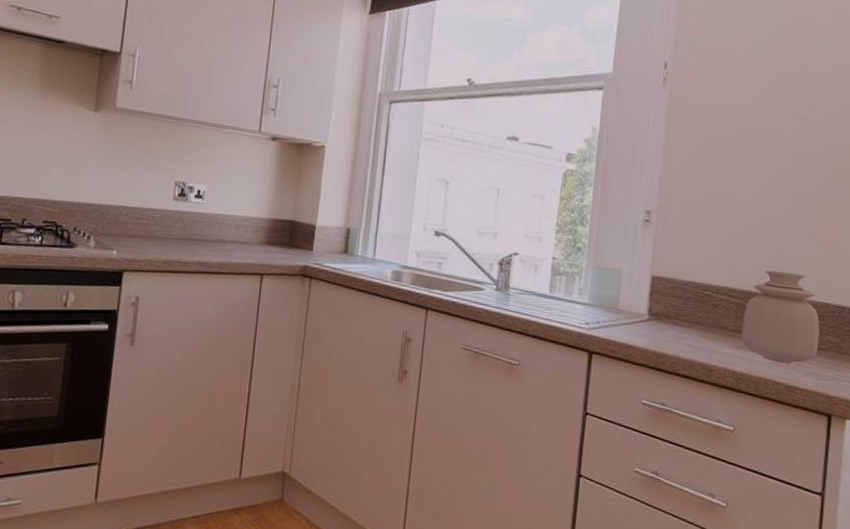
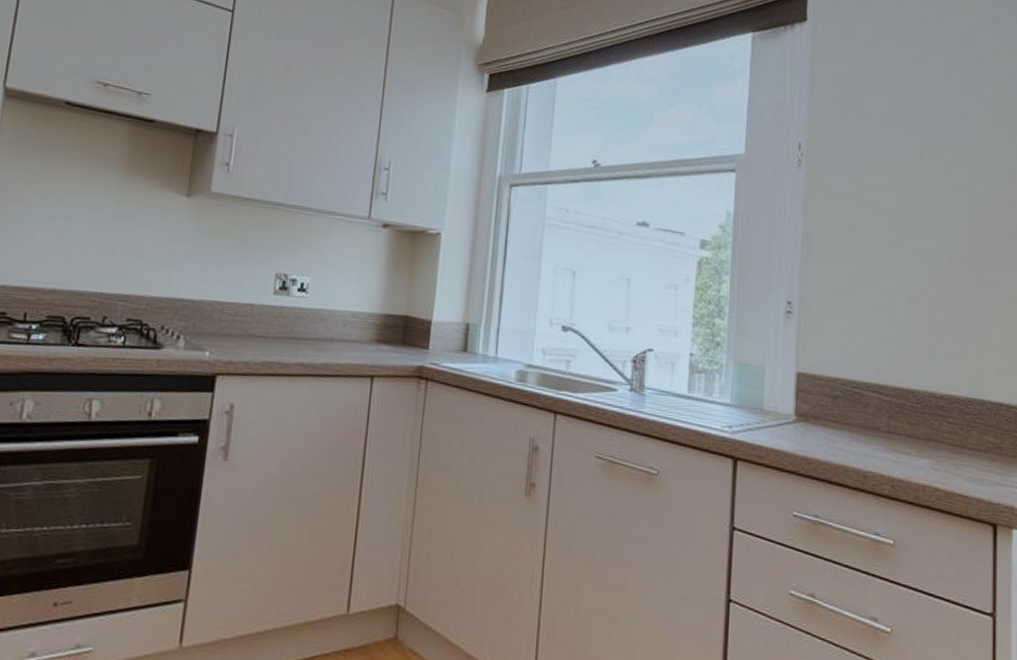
jar: present [741,270,820,364] -> none [895,364,978,467]

